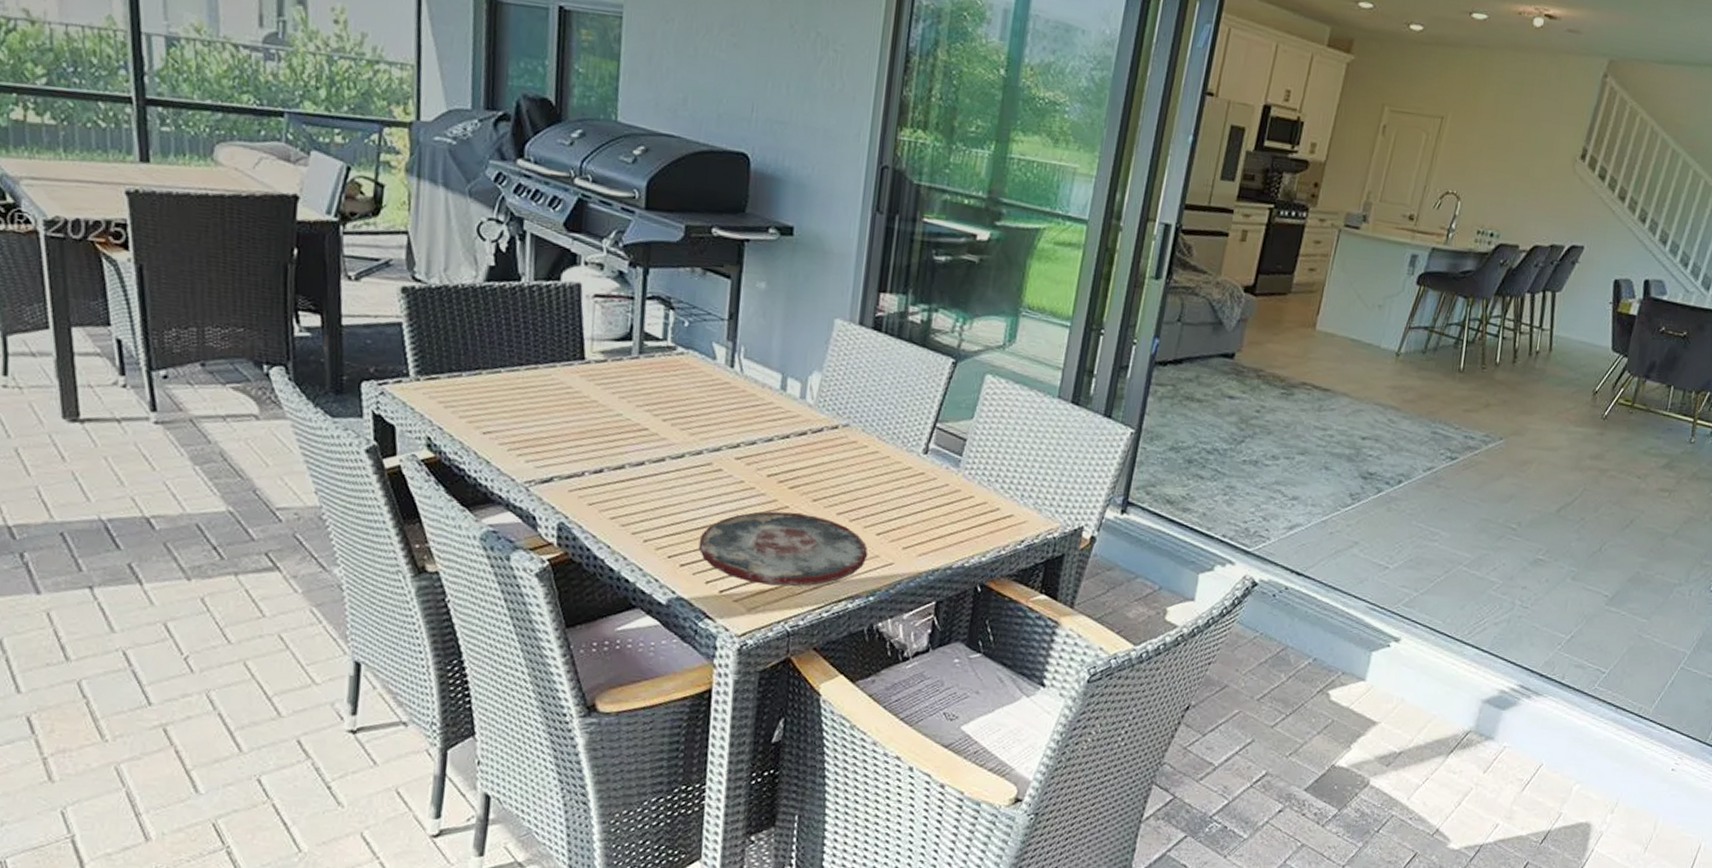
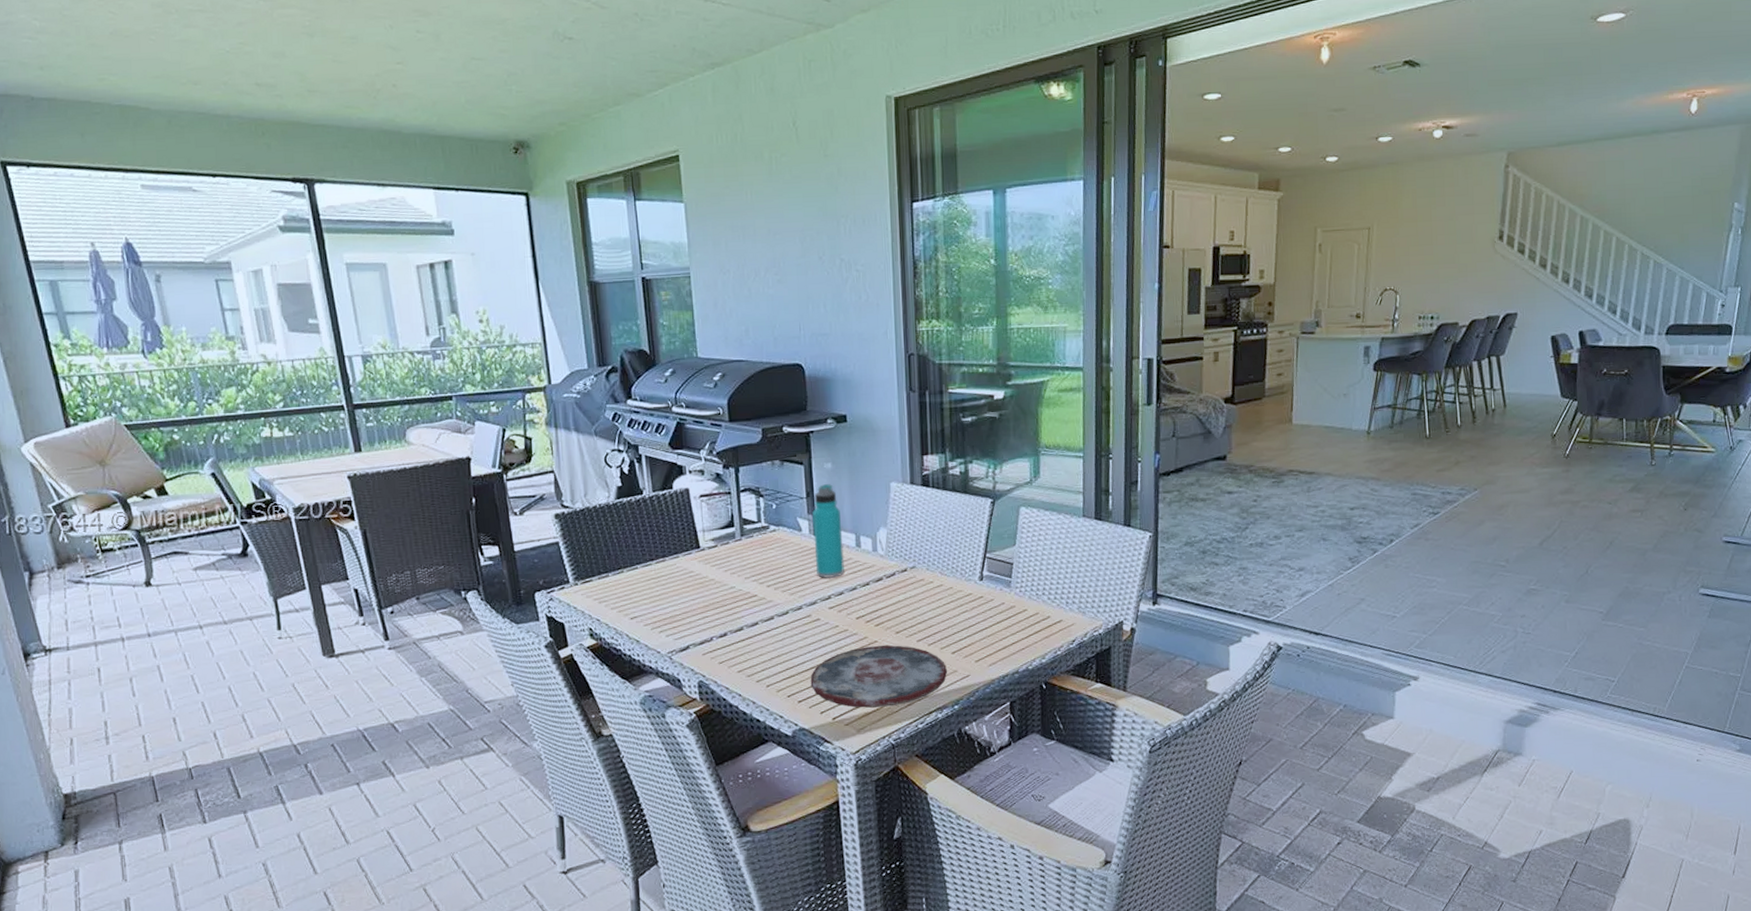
water bottle: none [727,307,768,423] -> present [812,484,844,578]

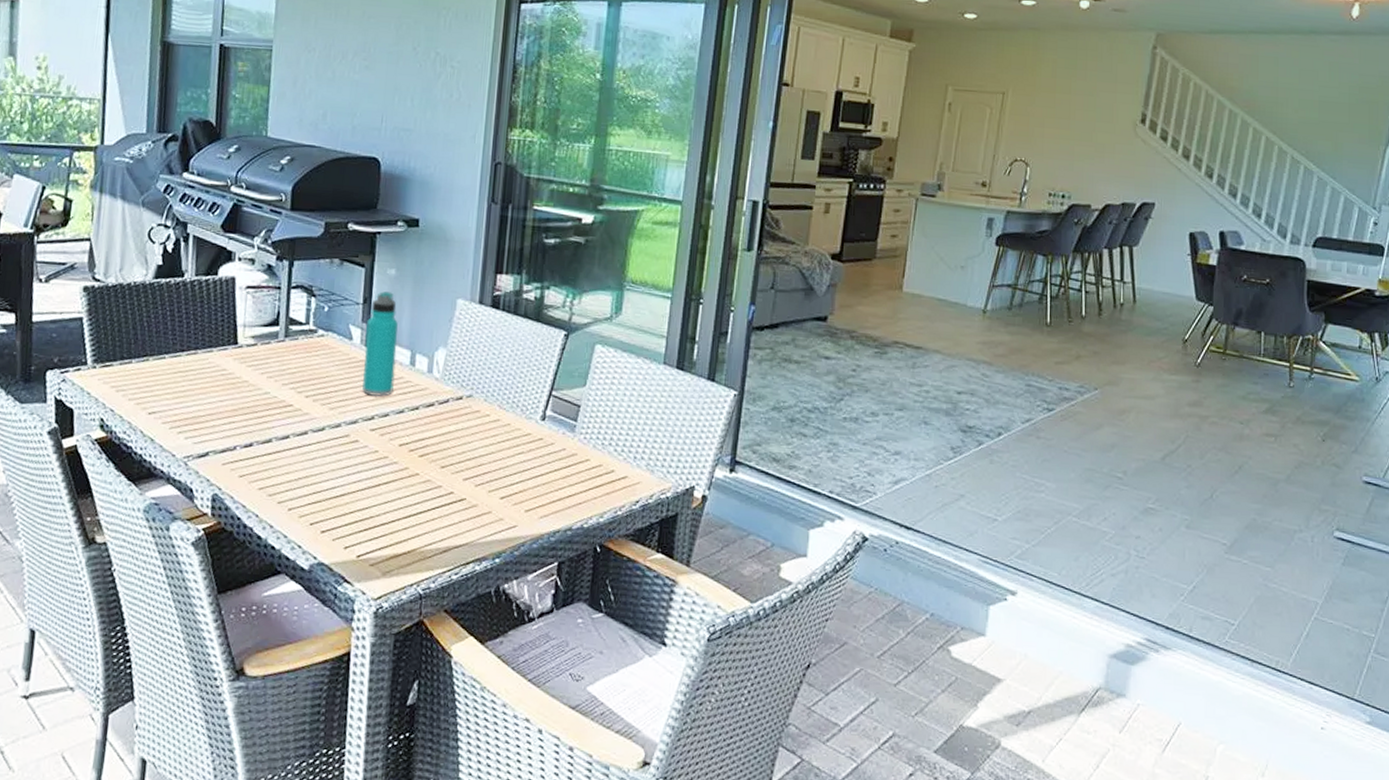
plate: present [810,645,947,708] -> none [337,478,492,551]

